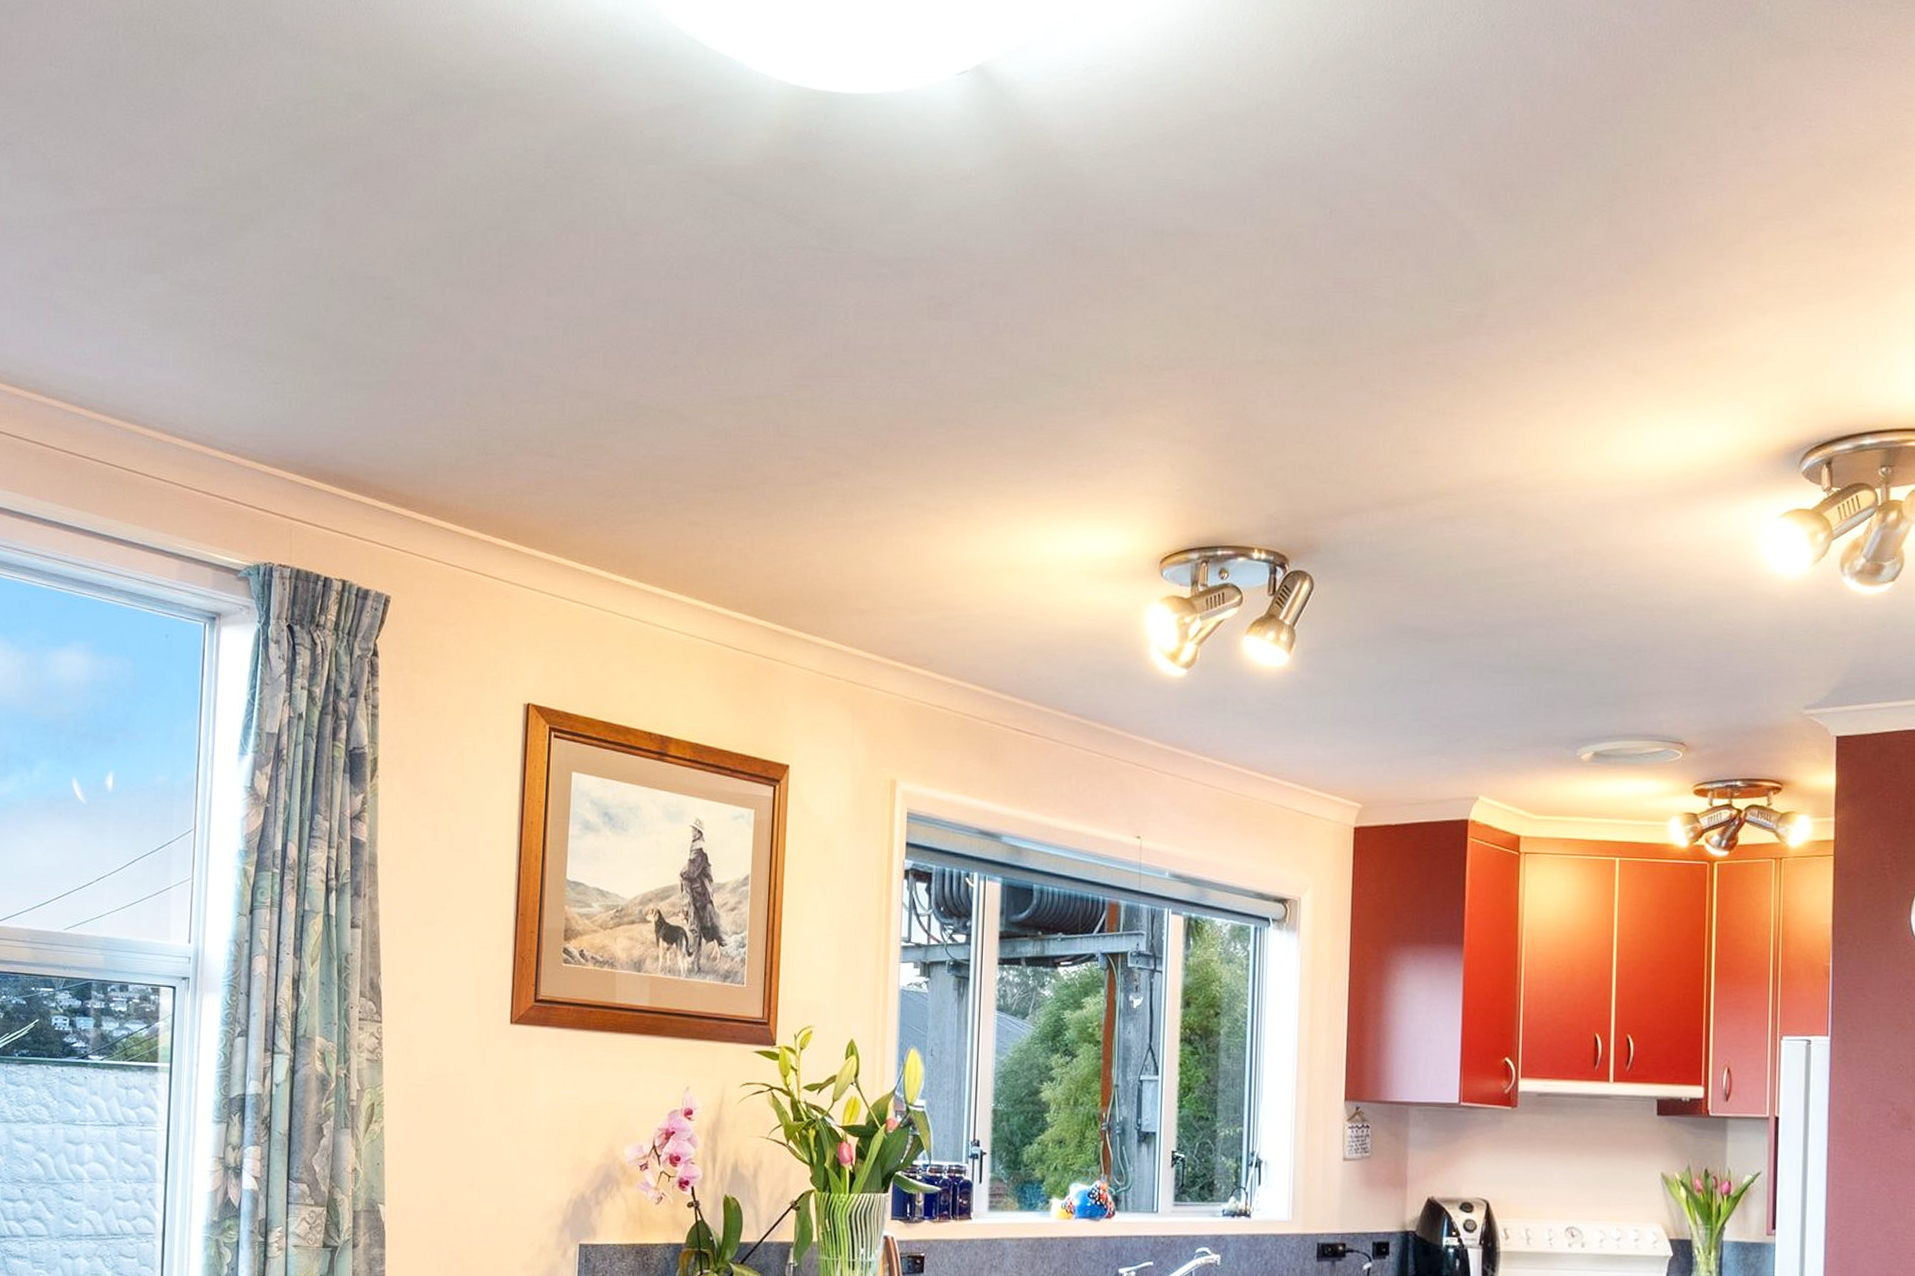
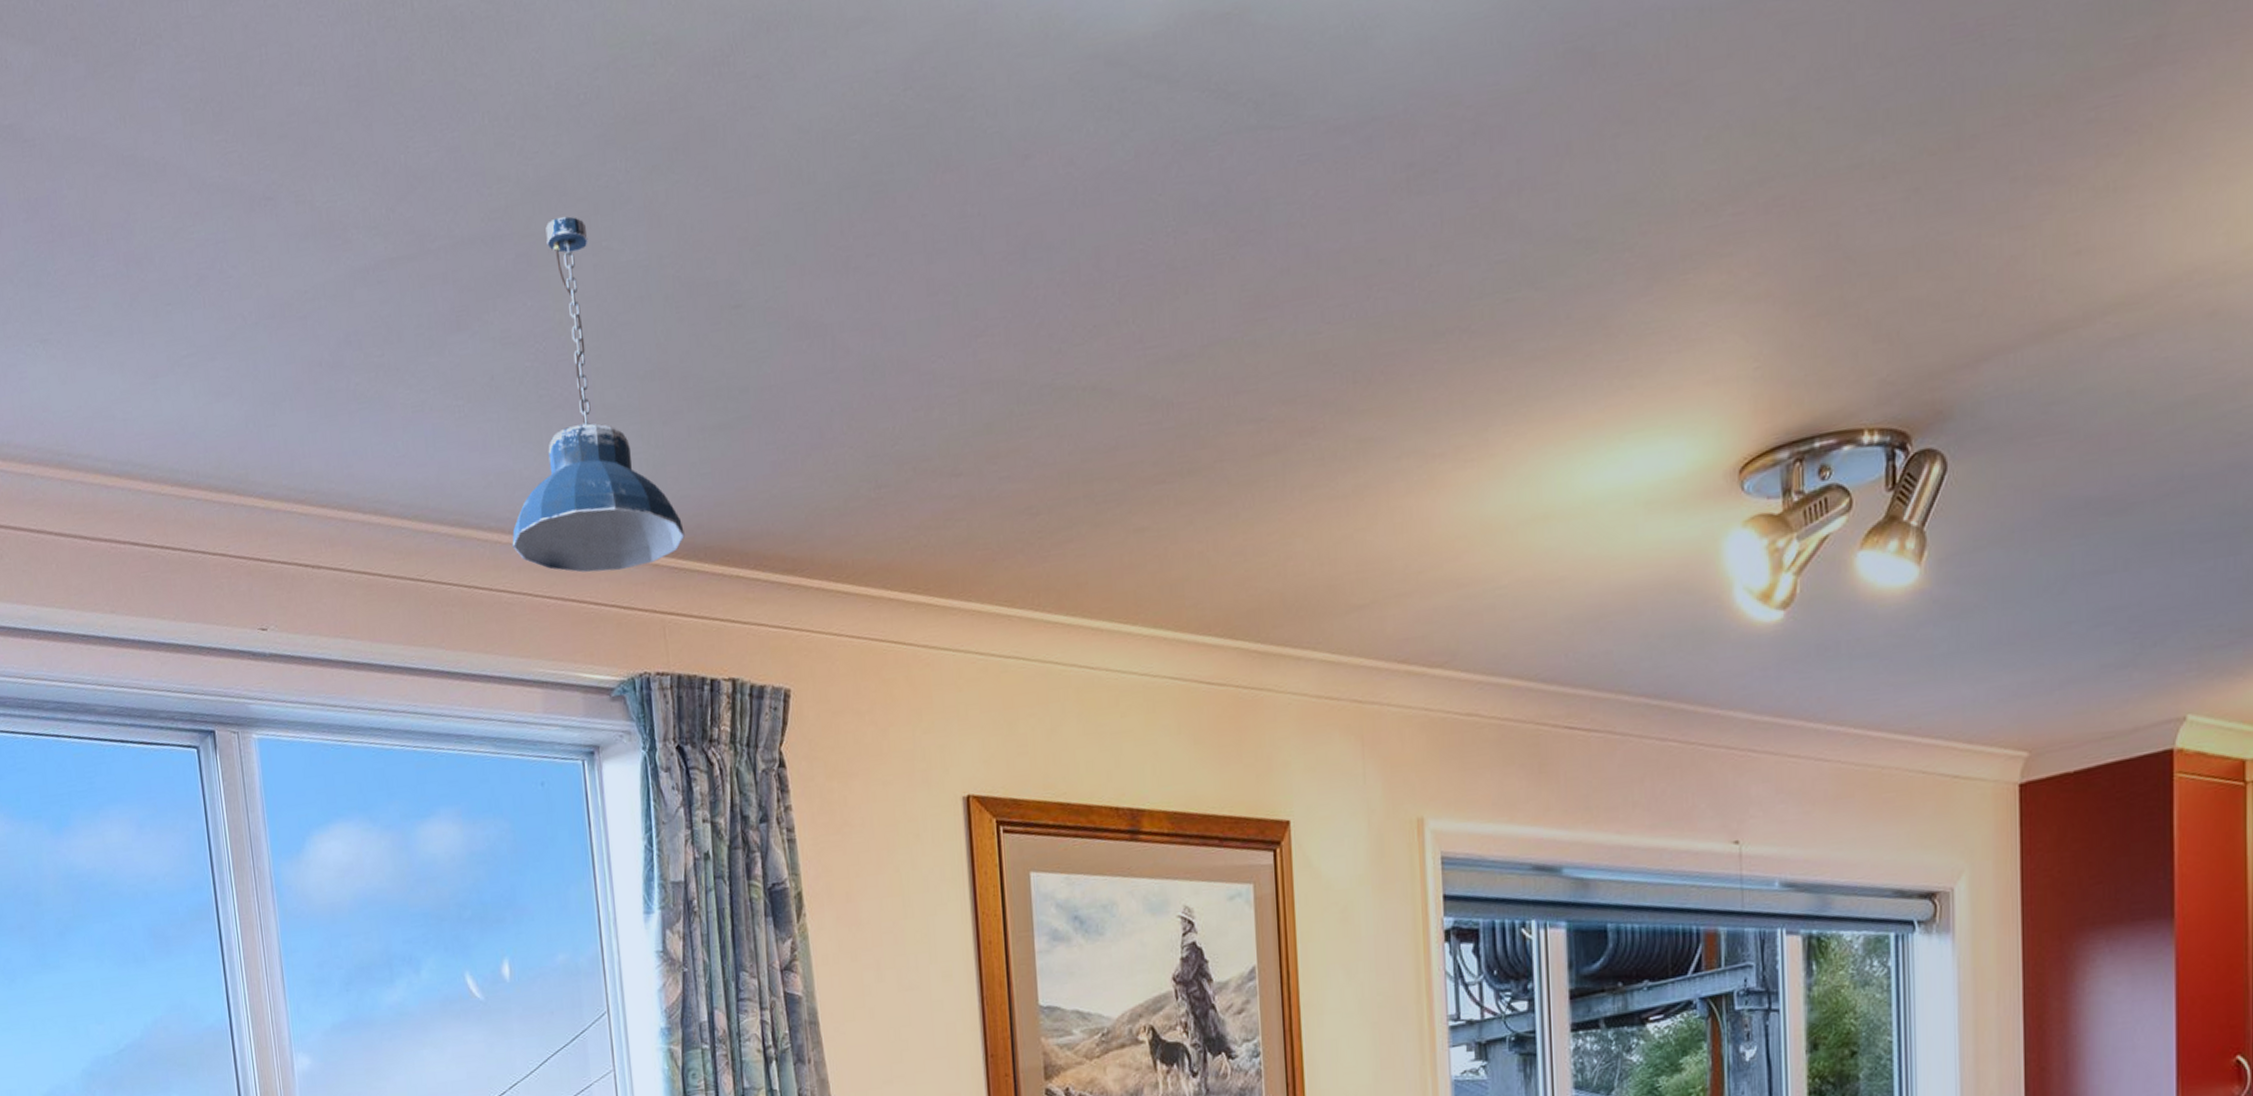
pendant light: none [171,204,319,480] -> present [512,216,685,573]

